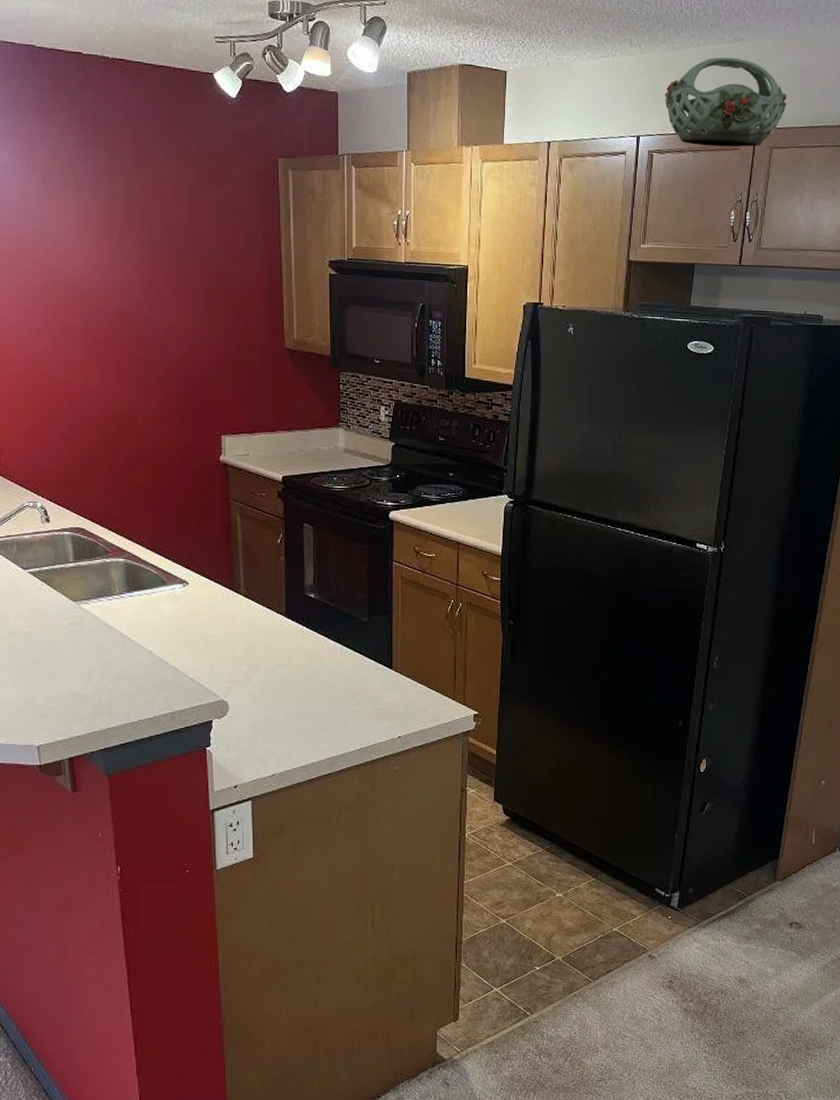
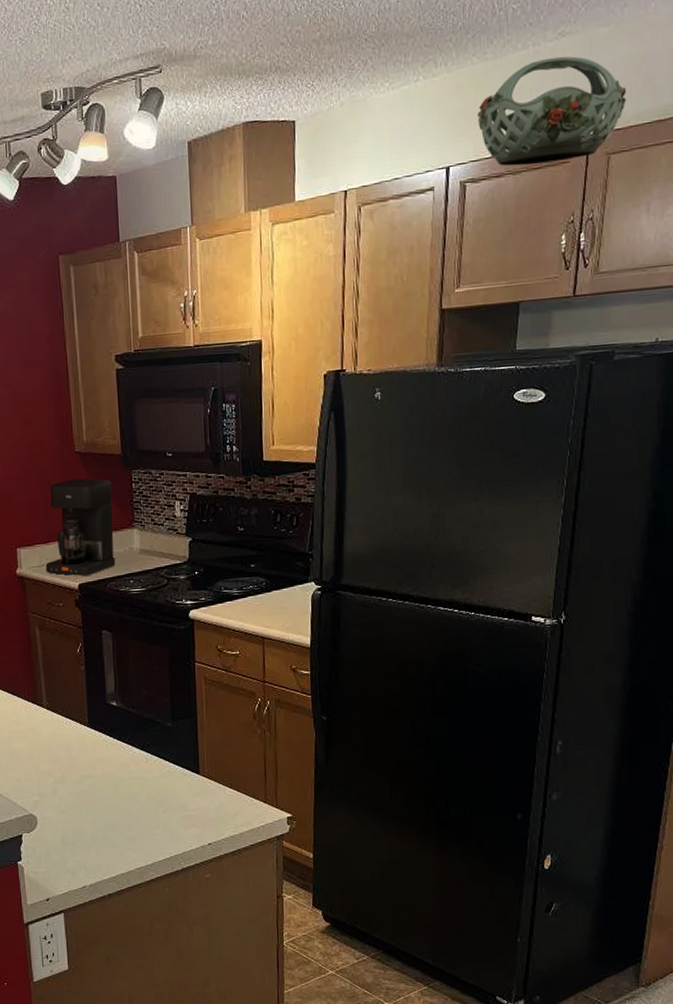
coffee maker: none [250,374,320,470] -> present [45,478,115,577]

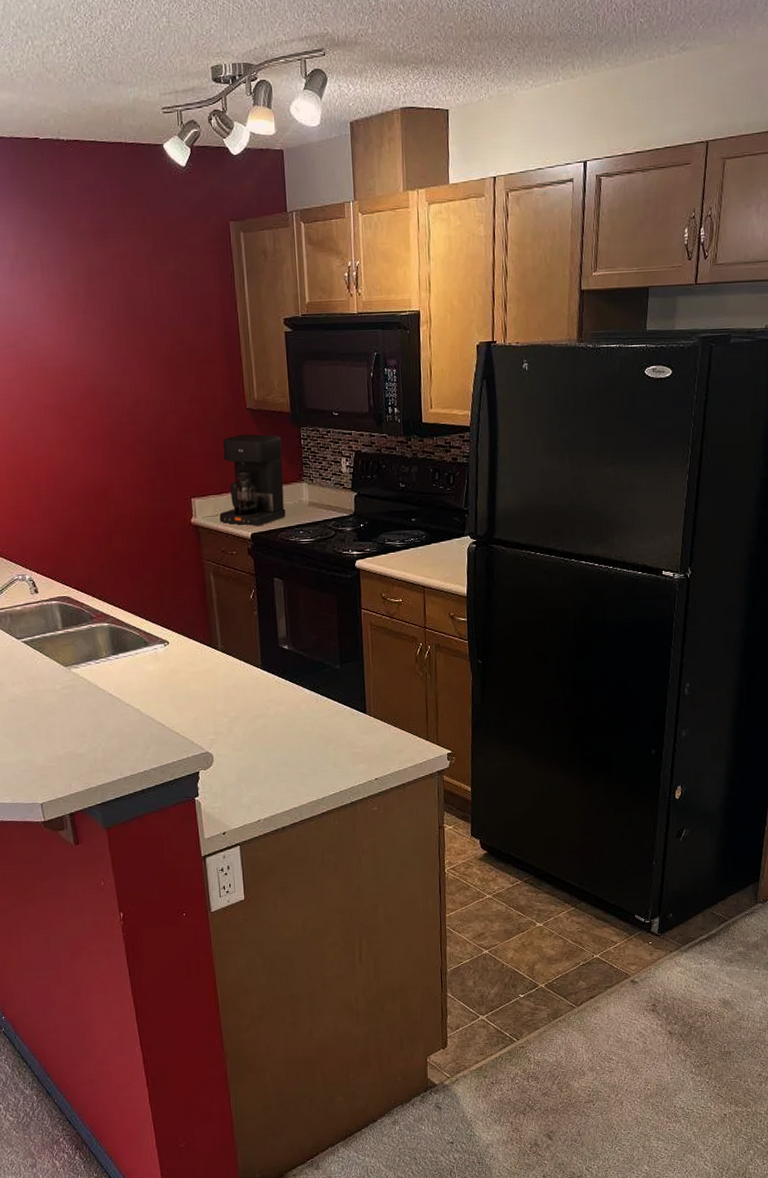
decorative basket: present [477,56,627,167] -> none [610,68,739,164]

